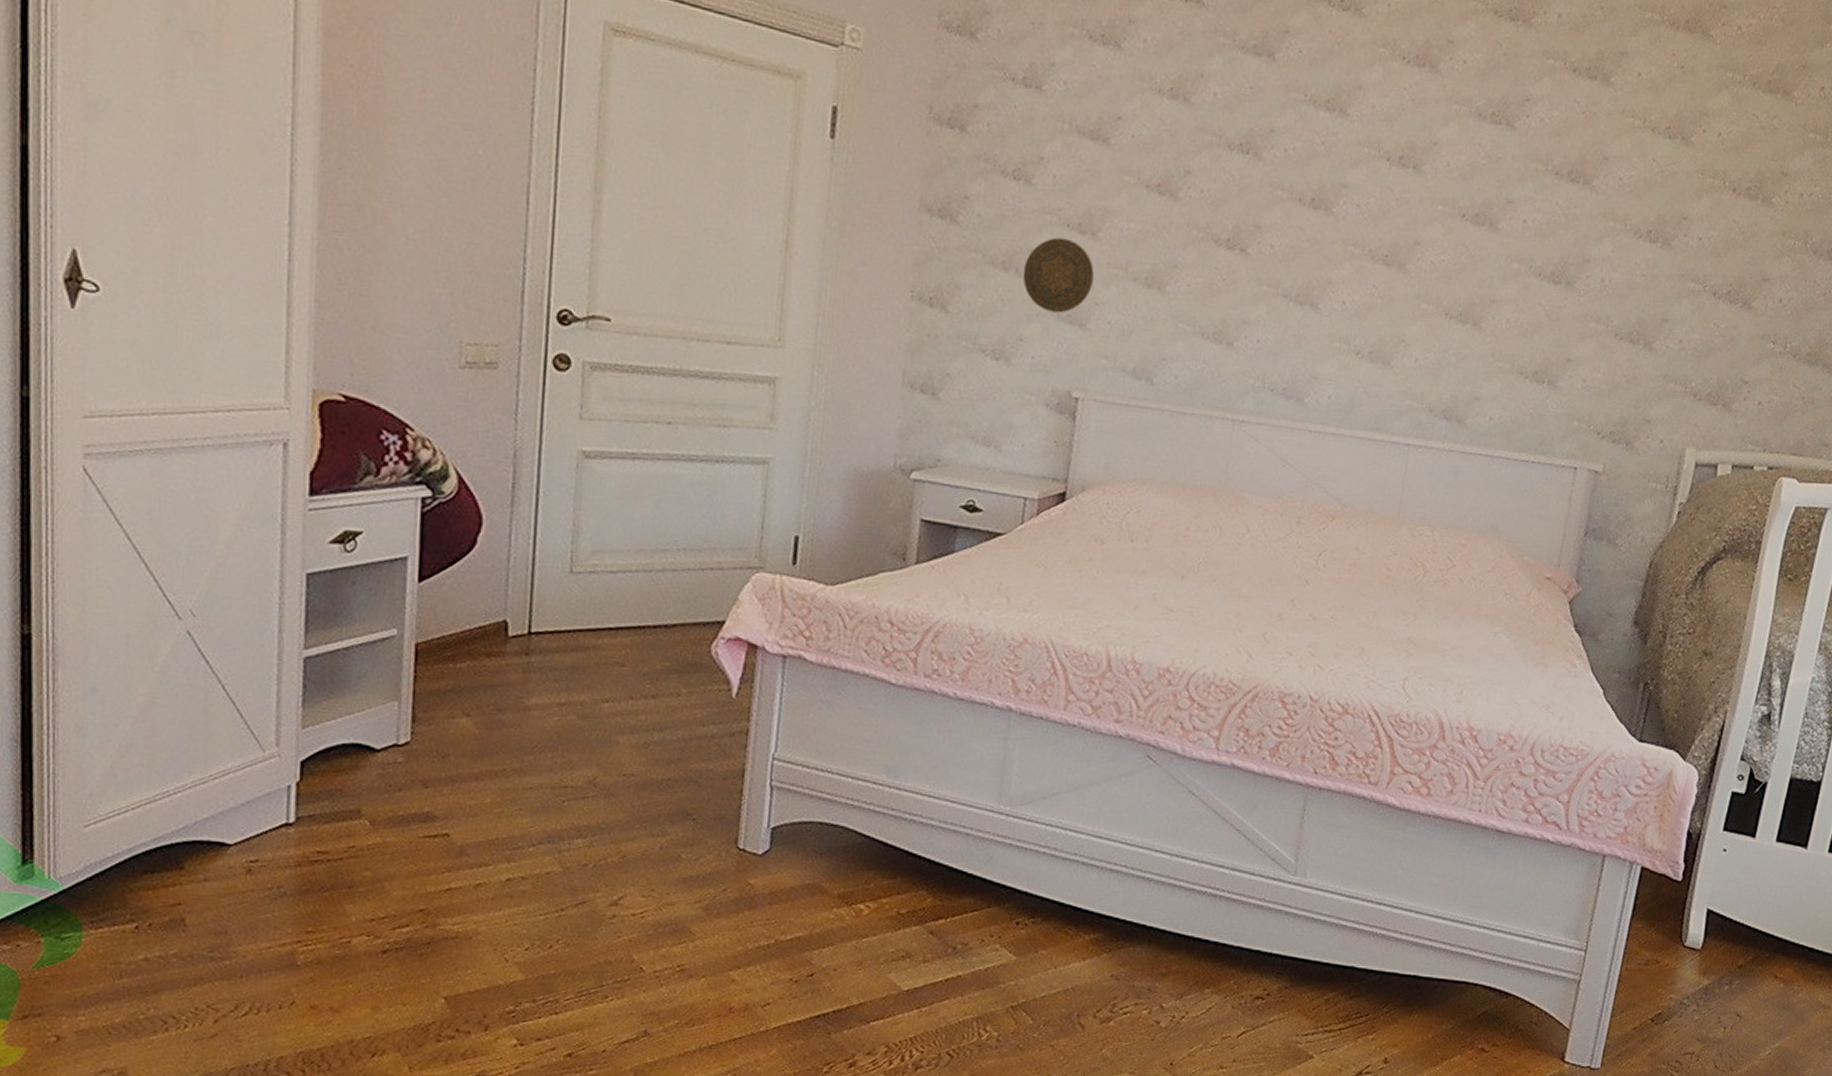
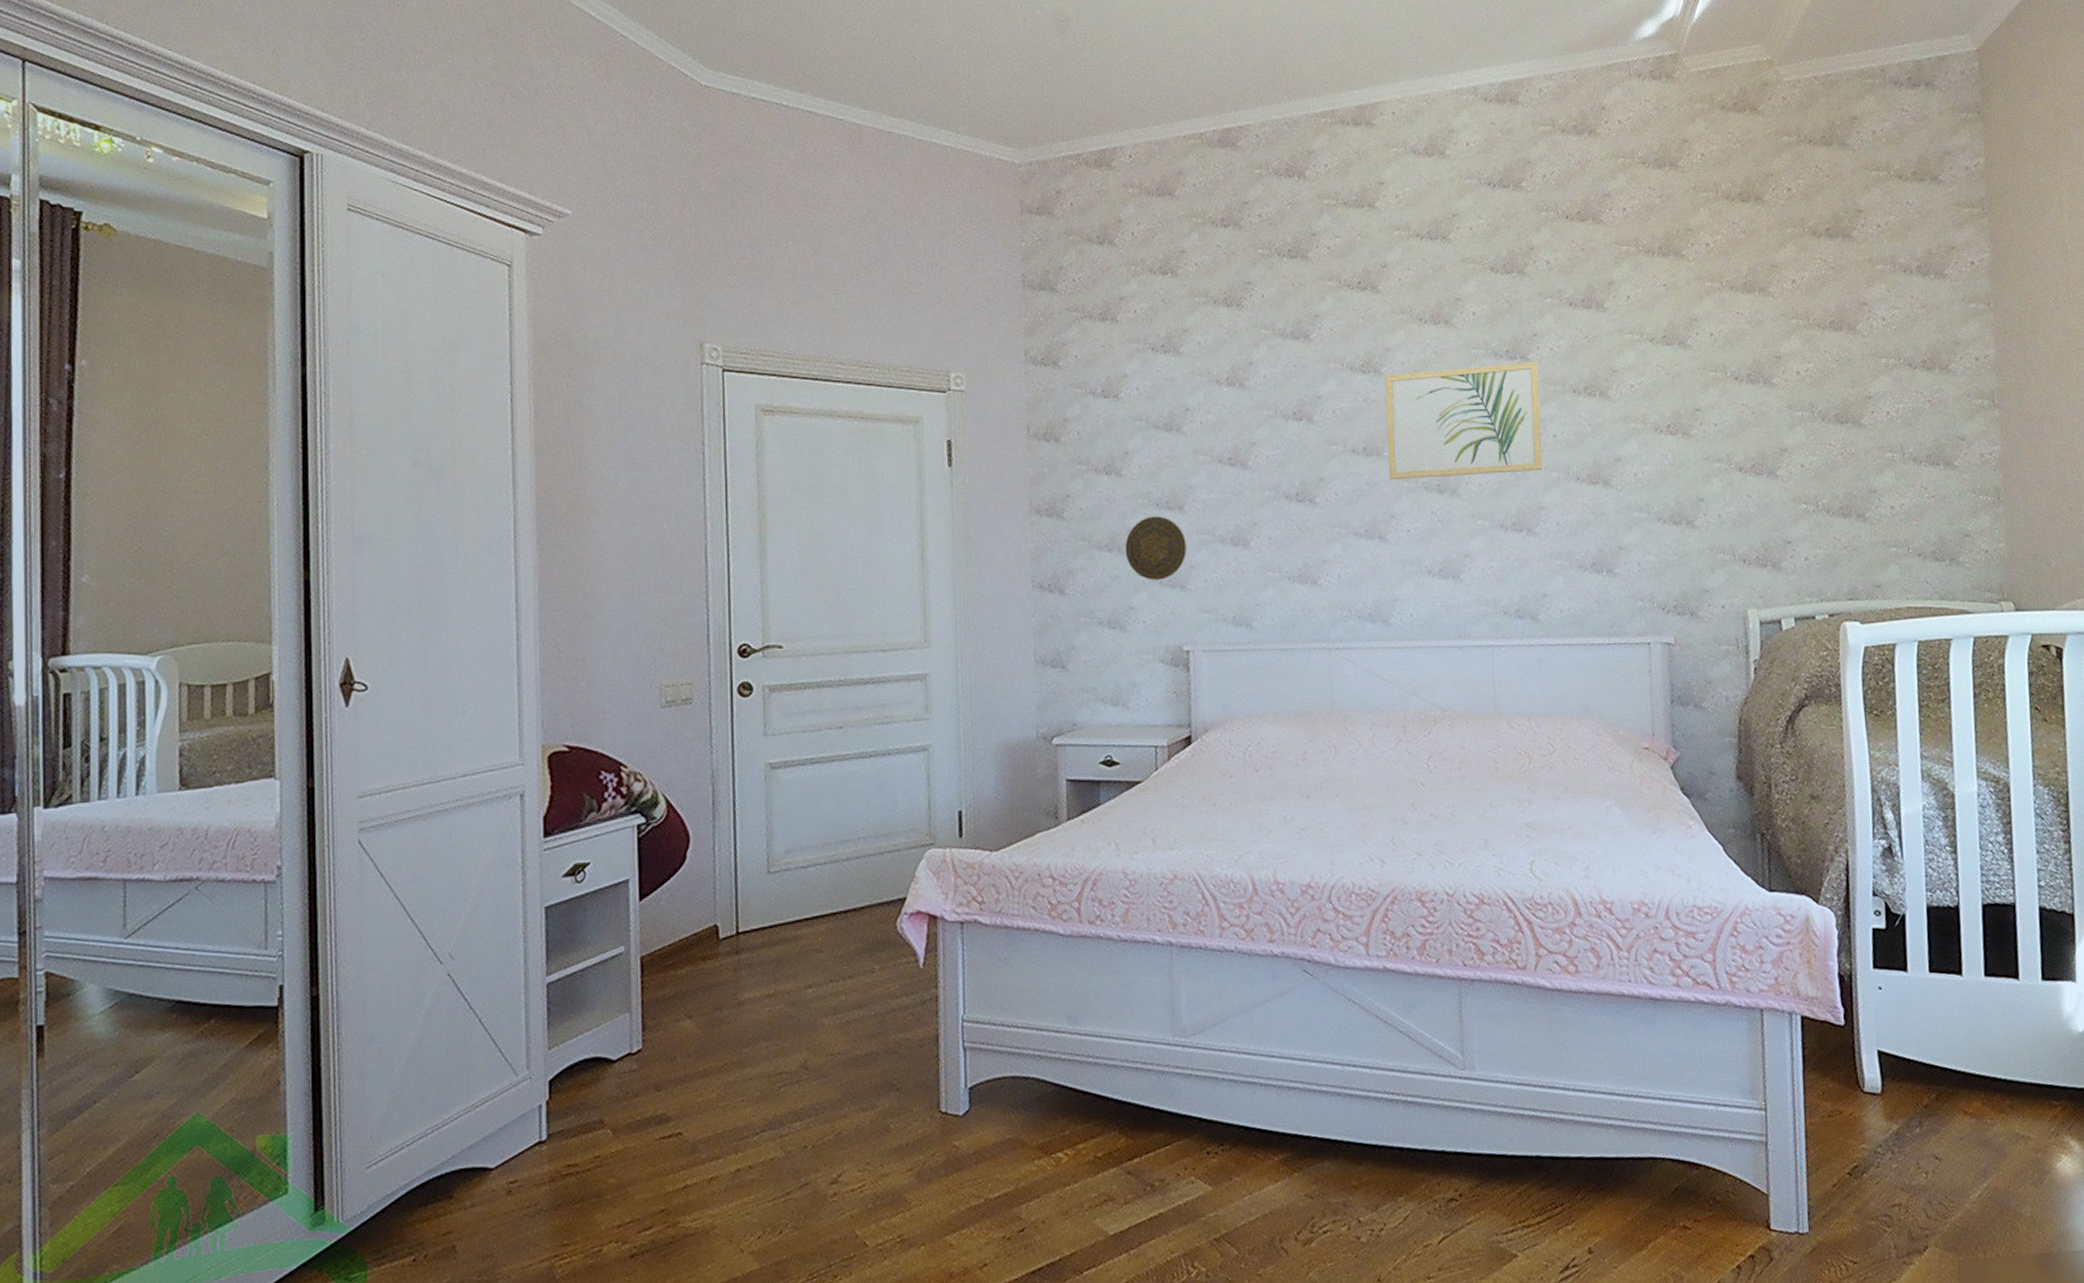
wall art: none [1334,117,1524,259] -> present [1384,361,1543,479]

